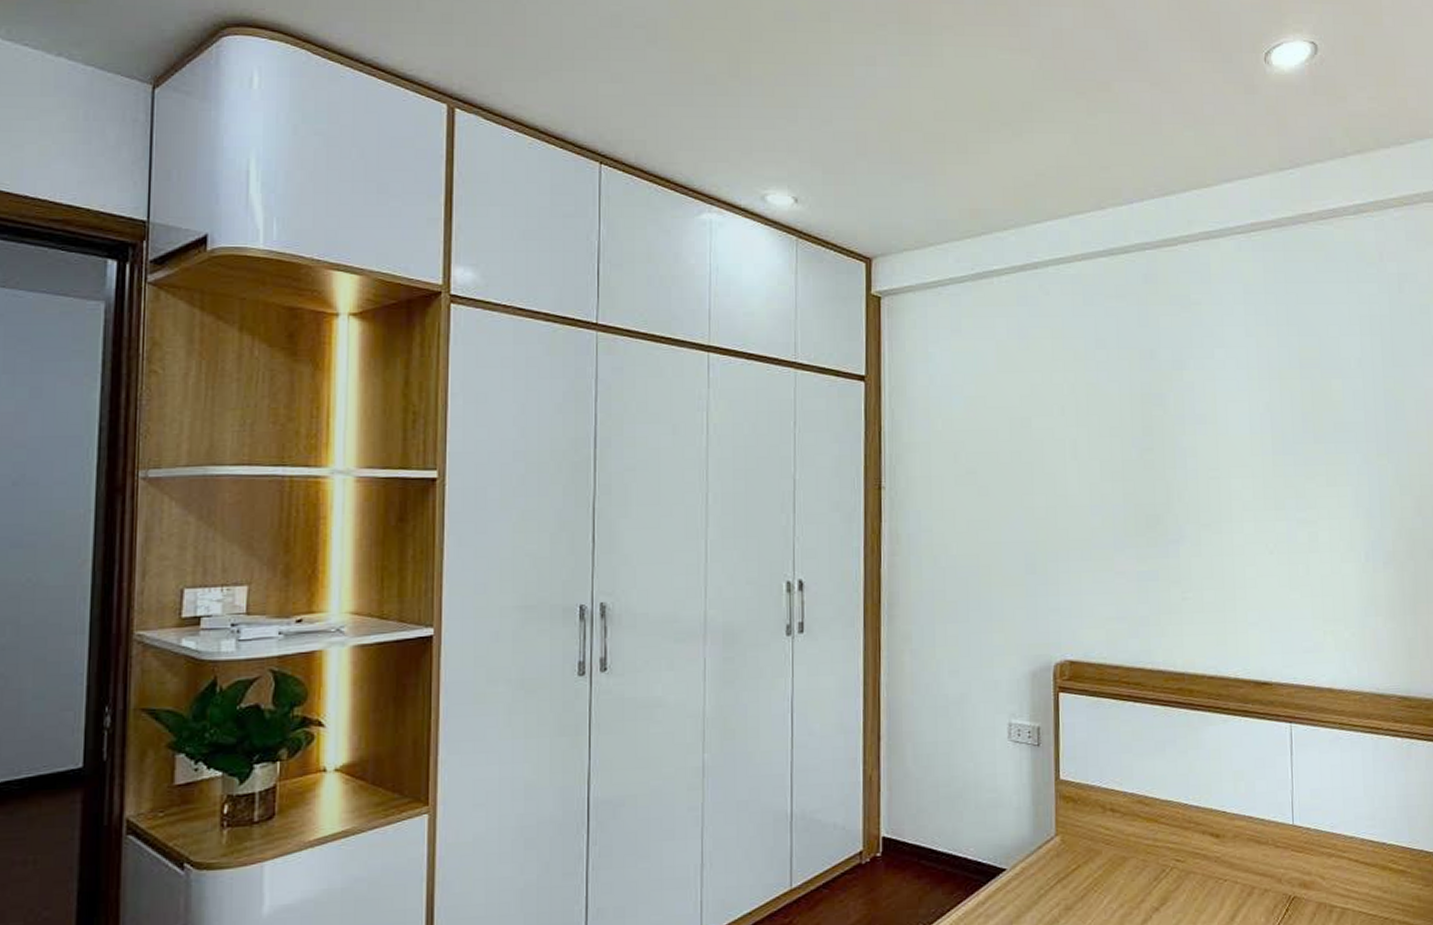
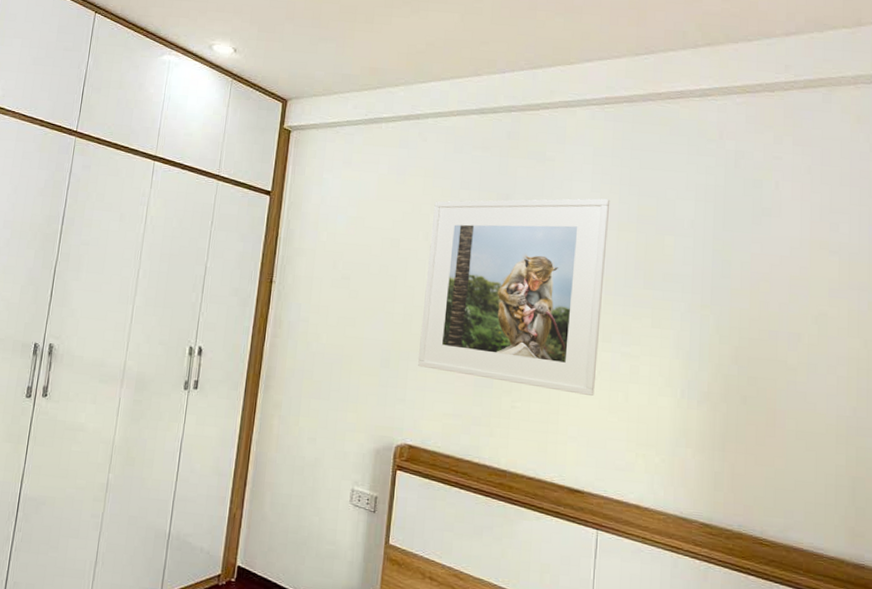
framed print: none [1067,344,1272,574] -> present [417,198,610,397]

